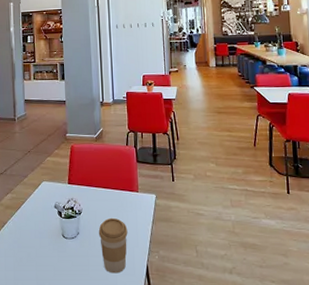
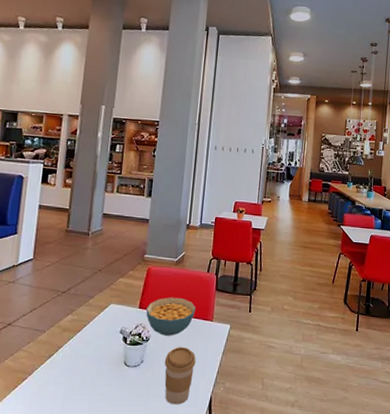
cereal bowl: none [75,171,120,208] -> present [146,297,195,336]

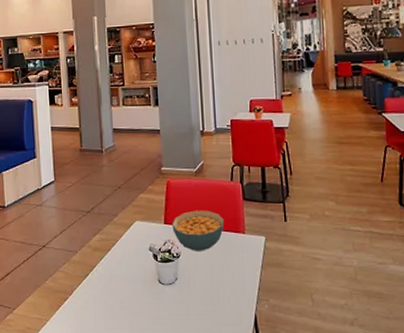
coffee cup: present [164,346,196,405] -> none [199,261,233,324]

